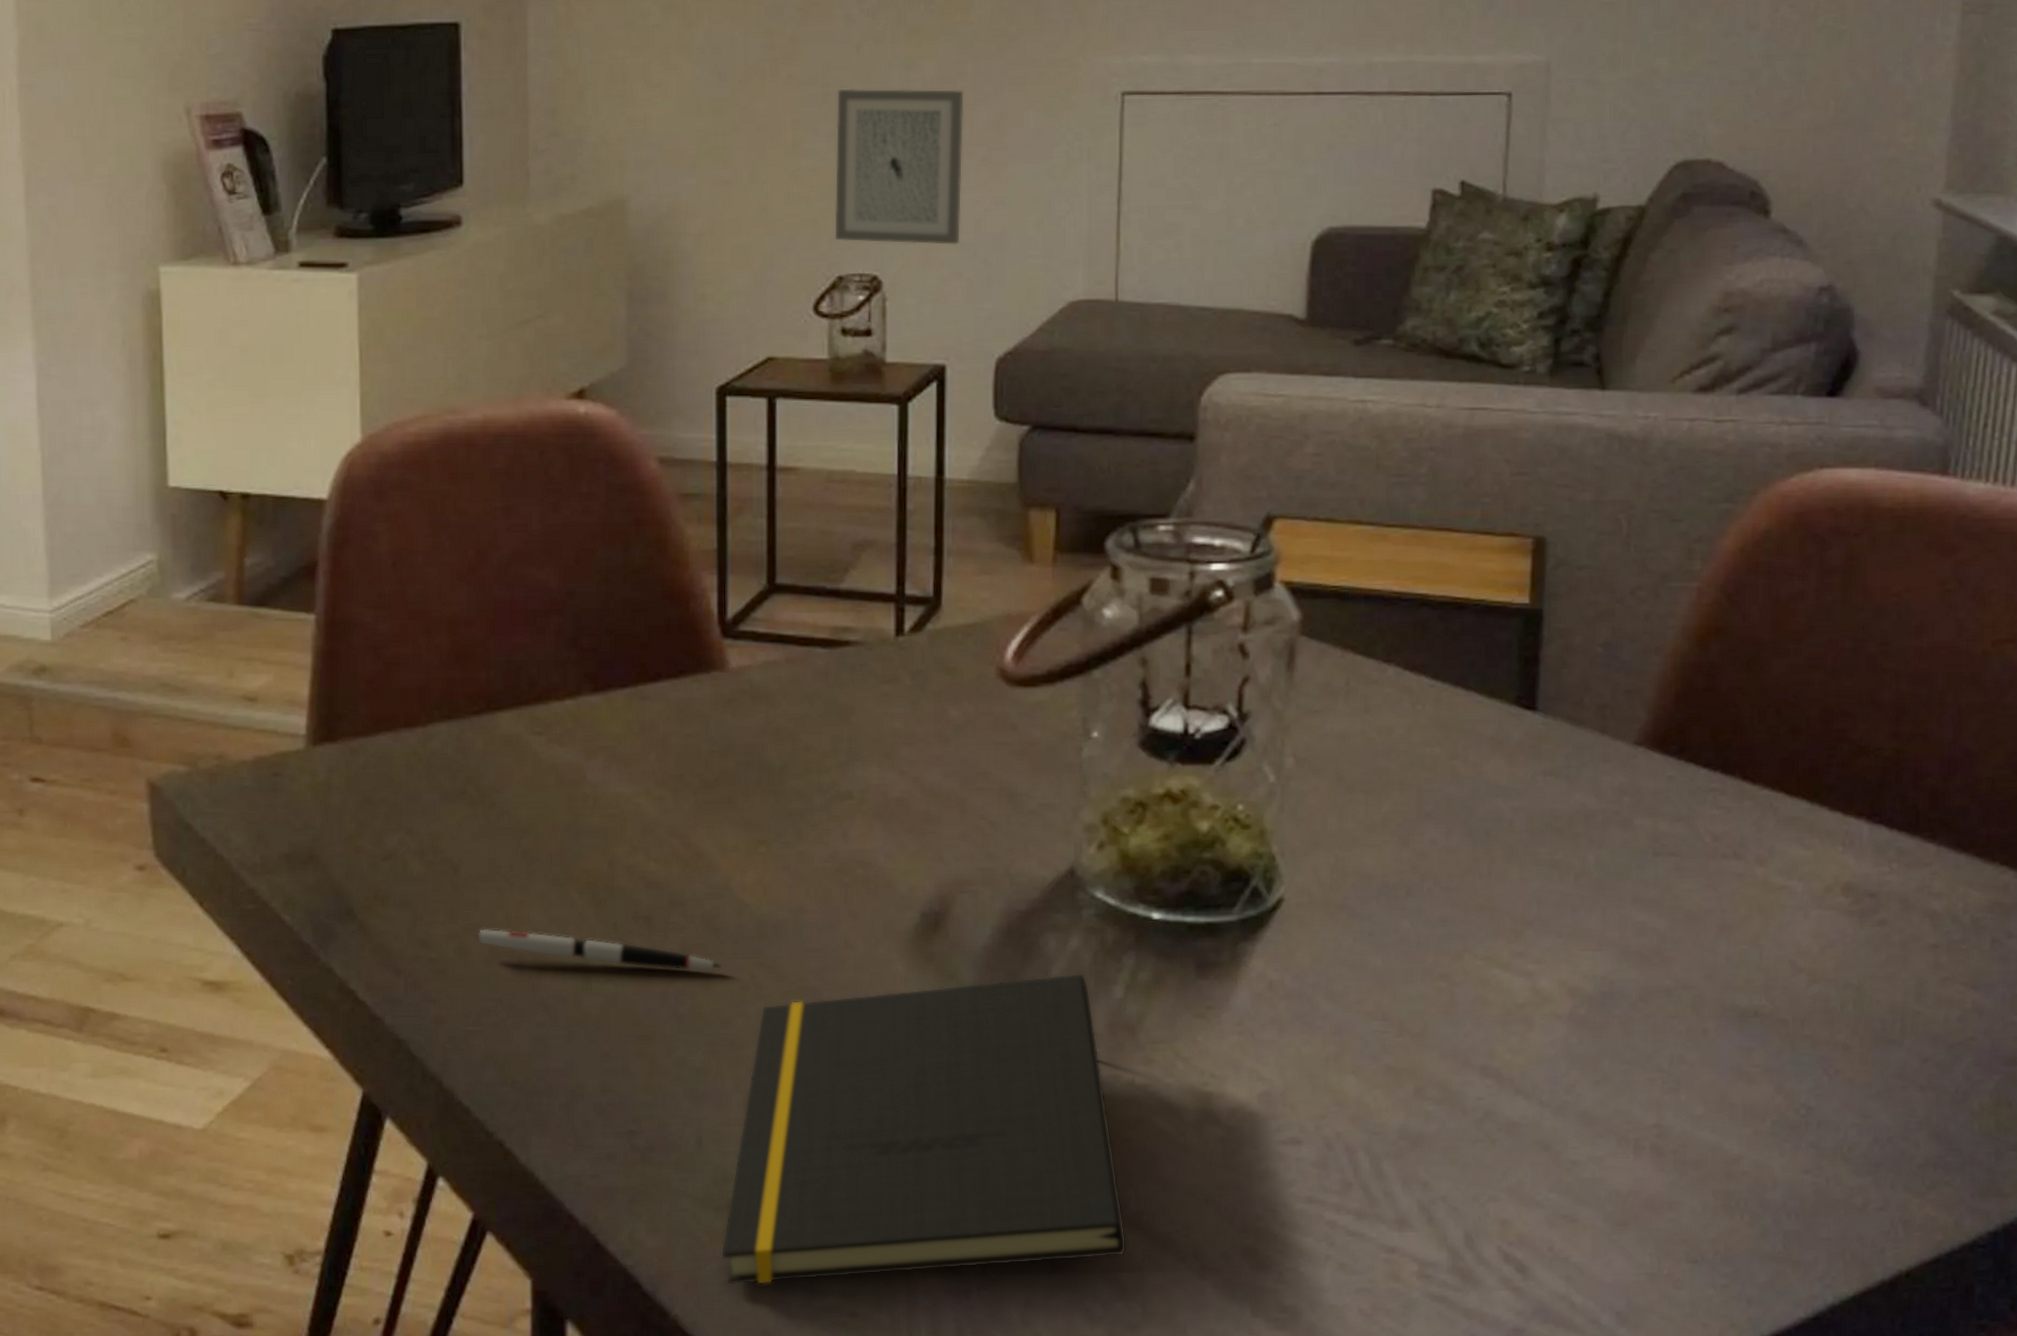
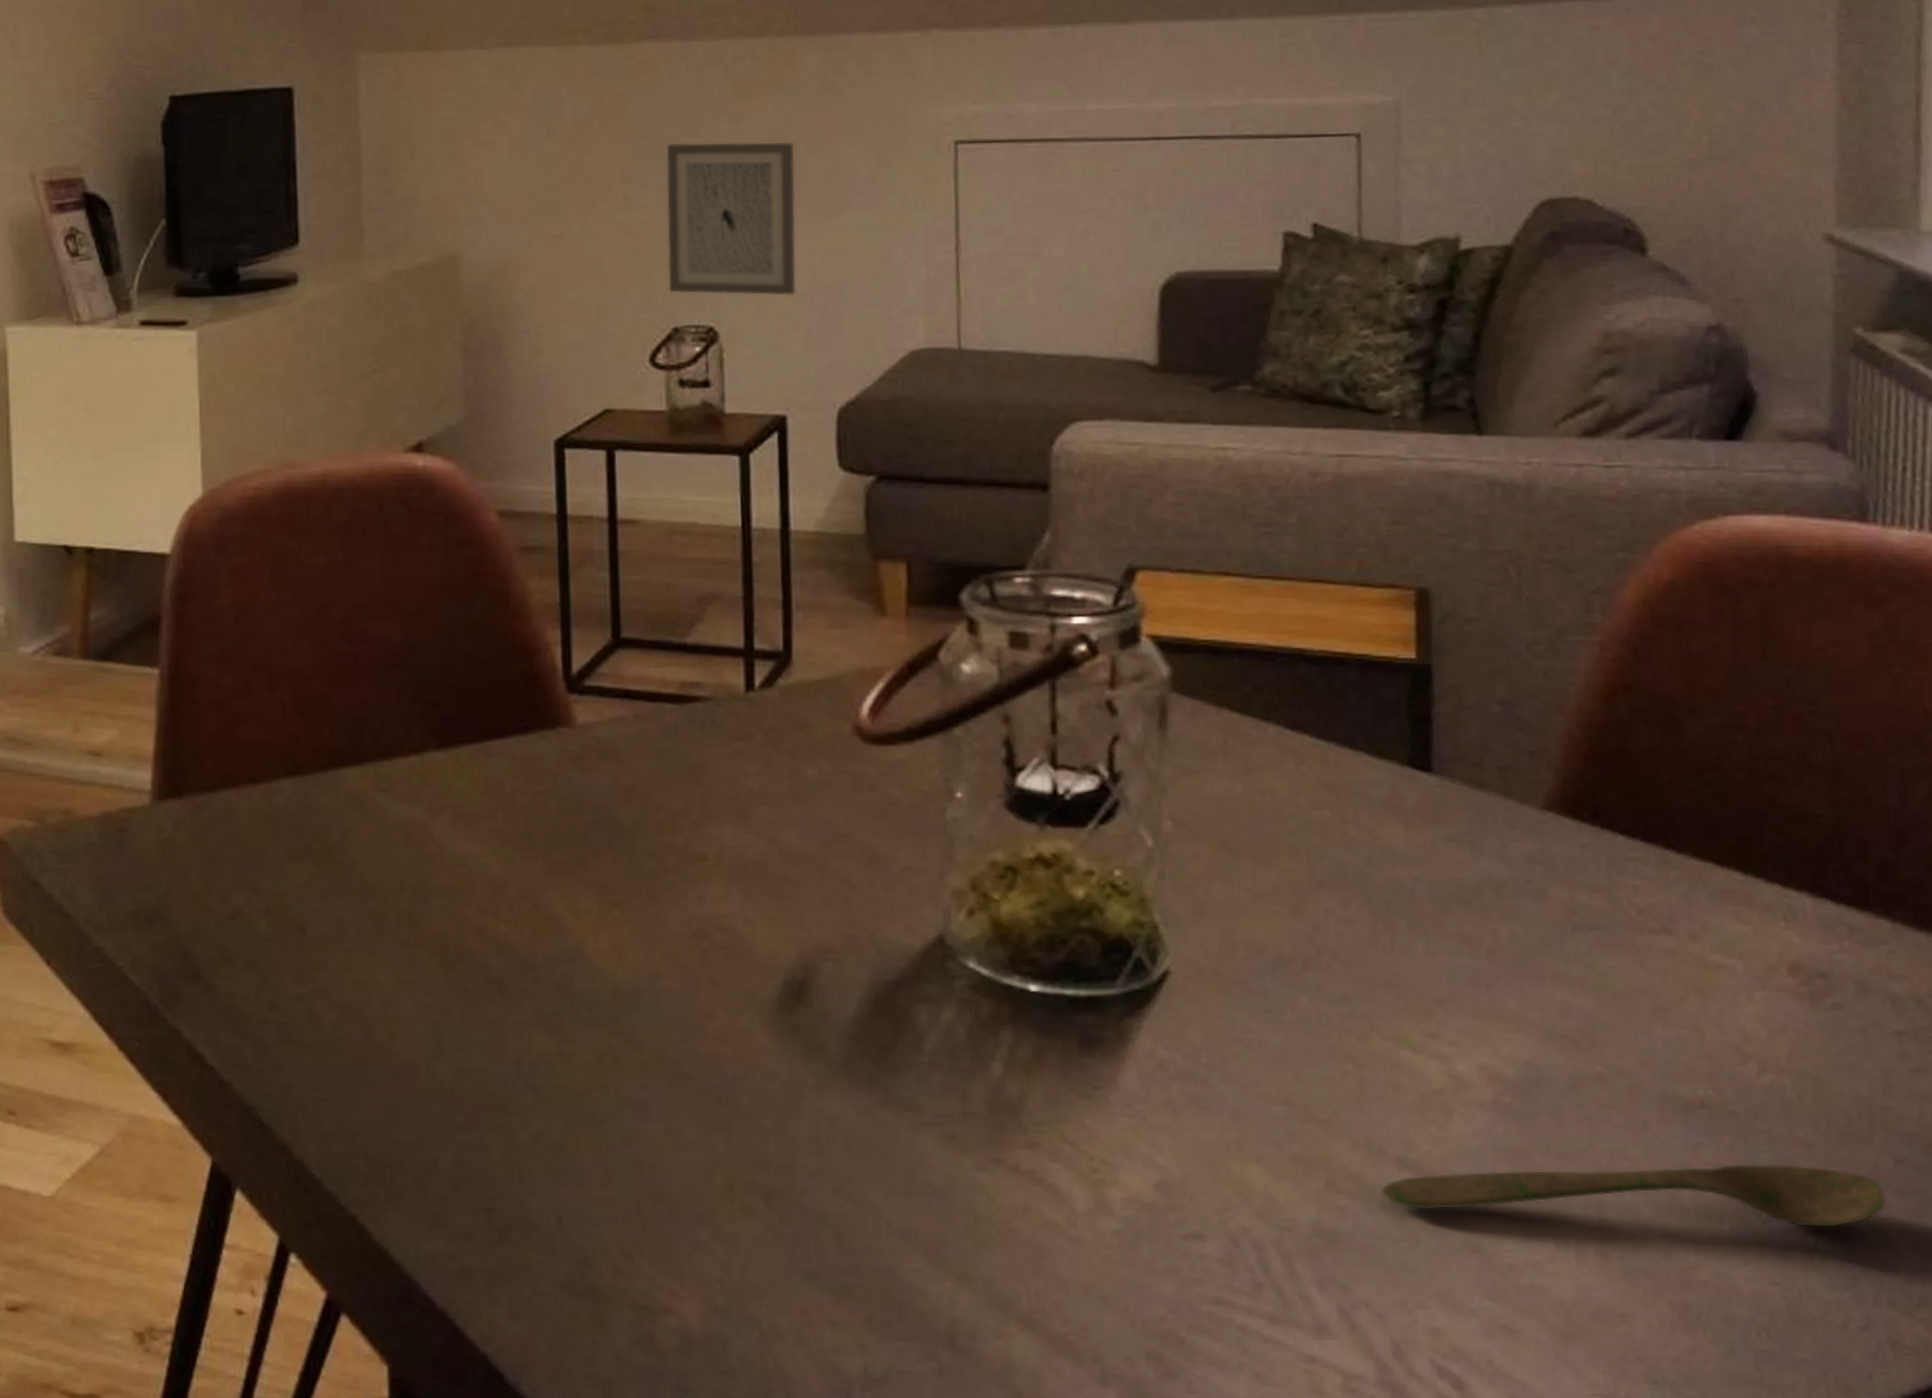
pen: present [476,929,721,971] -> none [324,992,577,1040]
notepad: present [720,973,1127,1285] -> none [585,1048,1021,1378]
spoon: none [1463,1065,1909,1122] -> present [1380,1163,1886,1229]

